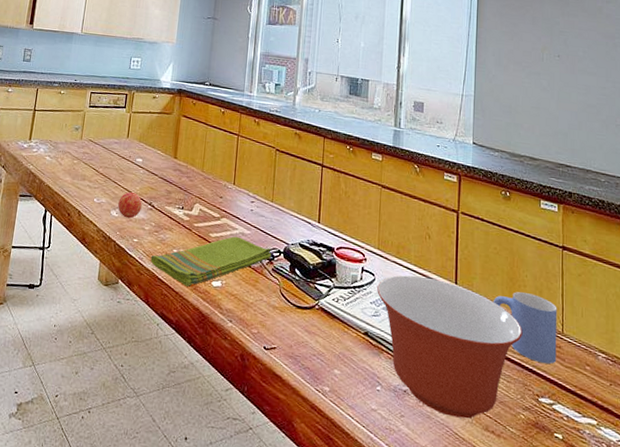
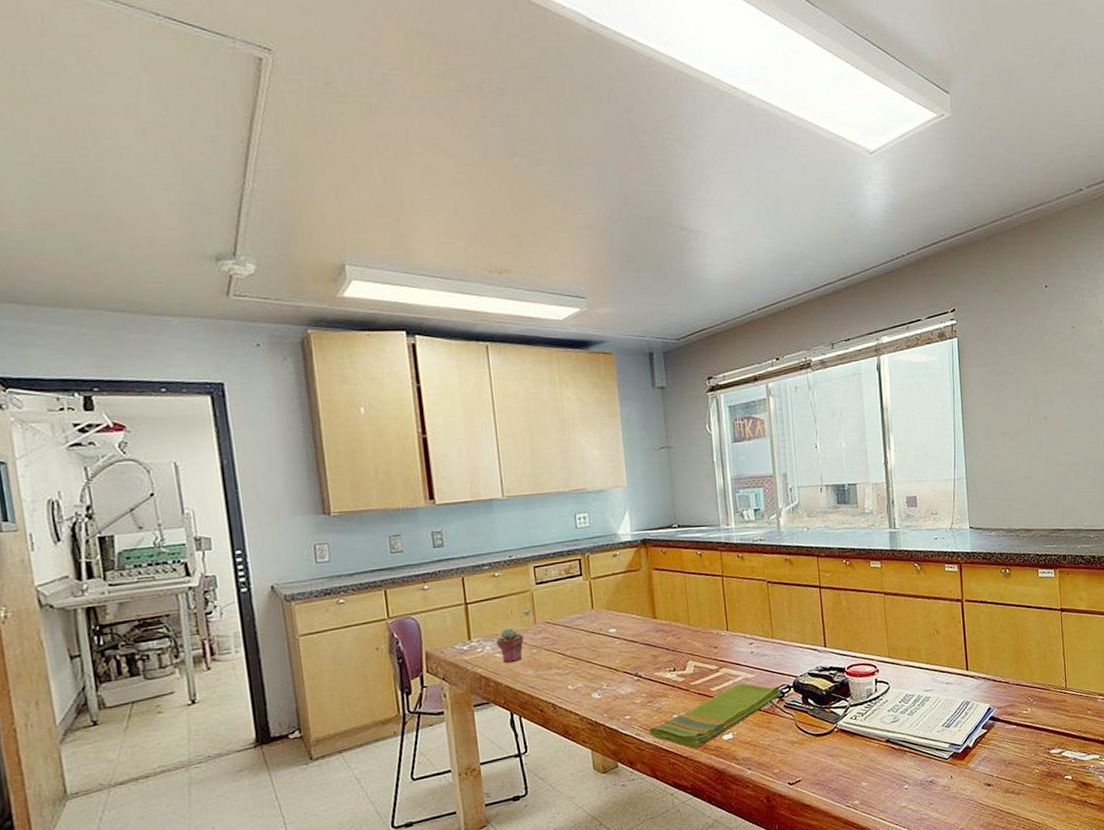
potted succulent: none [49,138,70,167] -> present [497,628,524,663]
apple: present [118,191,142,219] -> none [598,667,627,697]
mixing bowl: present [377,275,523,419] -> none [893,670,1031,791]
mug: present [494,292,557,364] -> none [1003,660,1063,720]

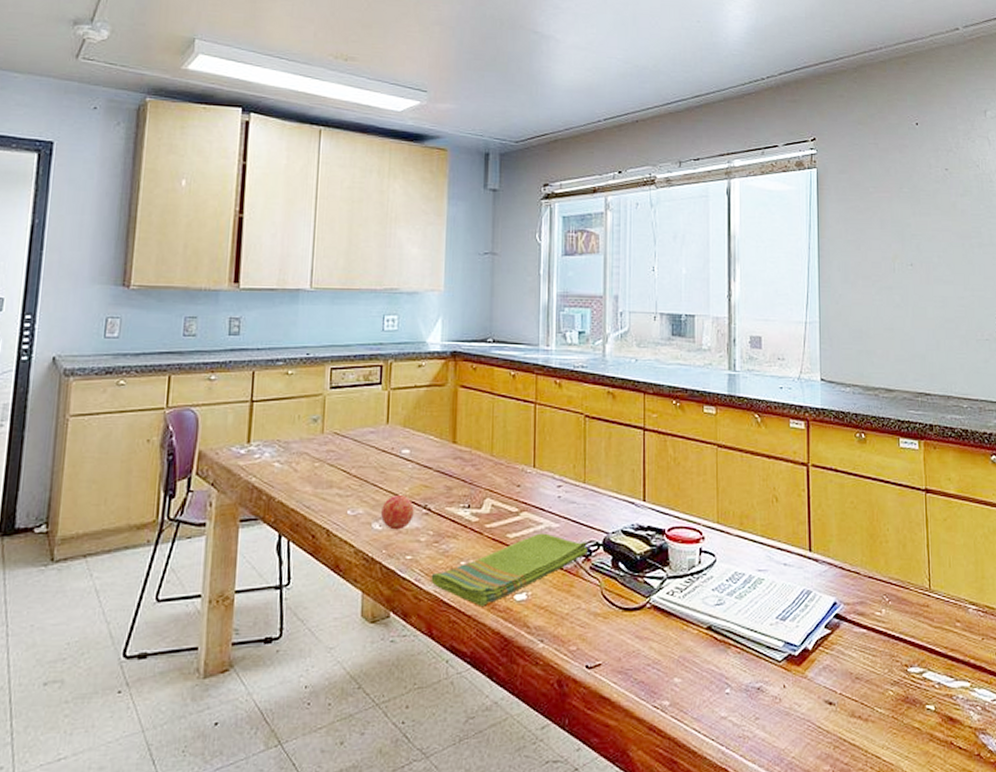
potted succulent: present [497,628,524,663] -> none [277,435,308,474]
apple: none [598,667,627,697] -> present [381,494,414,530]

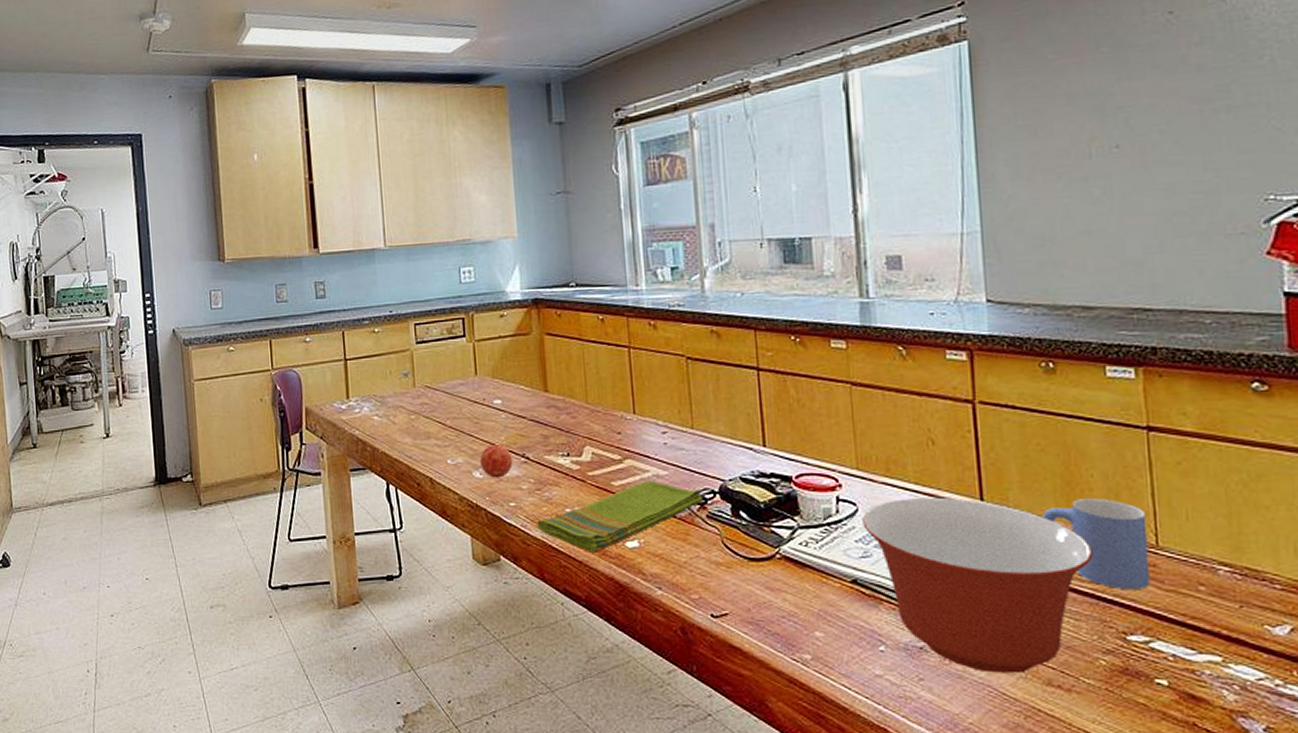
mixing bowl: none [719,548,887,708] -> present [862,497,1093,674]
mug: none [853,549,925,628] -> present [1043,499,1151,591]

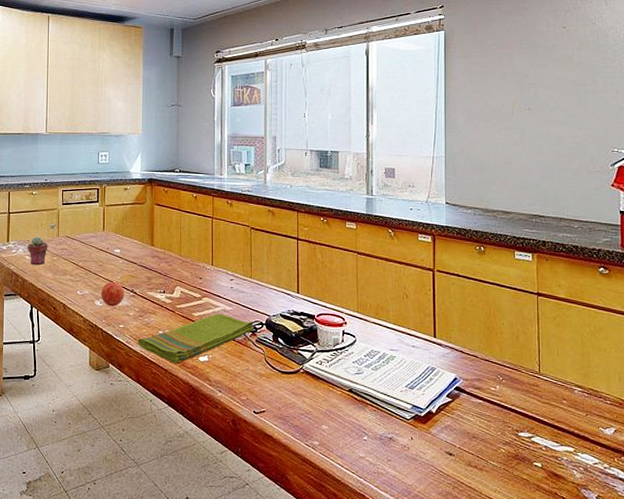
potted succulent: none [375,390,402,427] -> present [28,237,48,265]
mixing bowl: present [862,497,1093,674] -> none [359,333,501,457]
mug: present [1043,499,1151,591] -> none [472,339,534,402]

